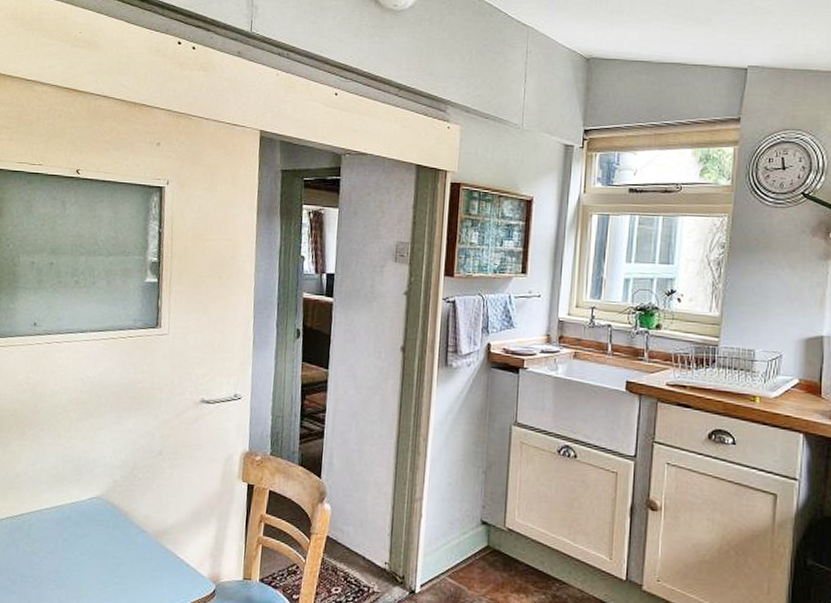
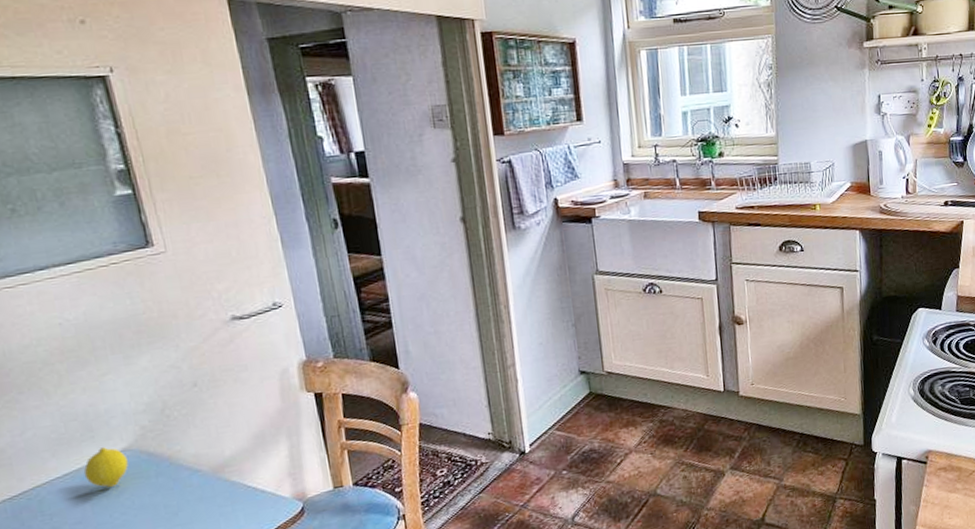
fruit: none [64,491,97,528] -> present [83,447,129,487]

